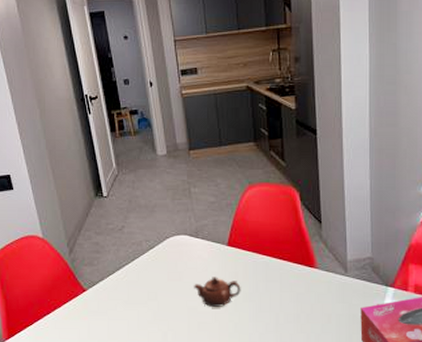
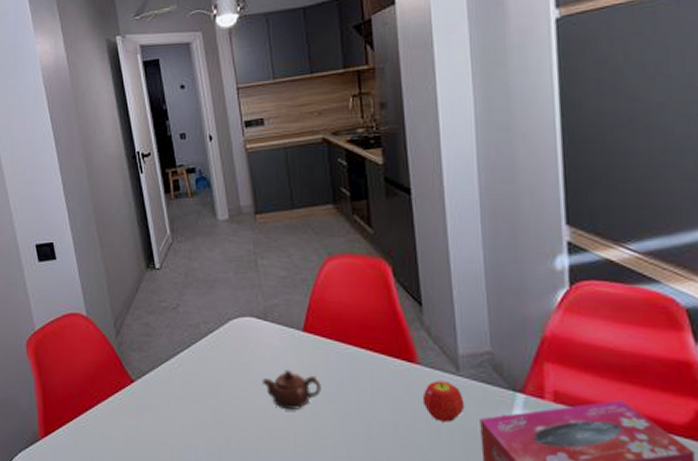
fruit: none [319,280,350,311] -> present [422,380,465,422]

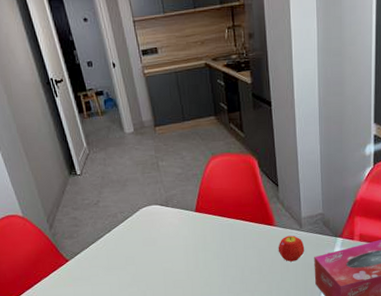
teapot: present [262,370,321,410] -> none [167,240,210,267]

